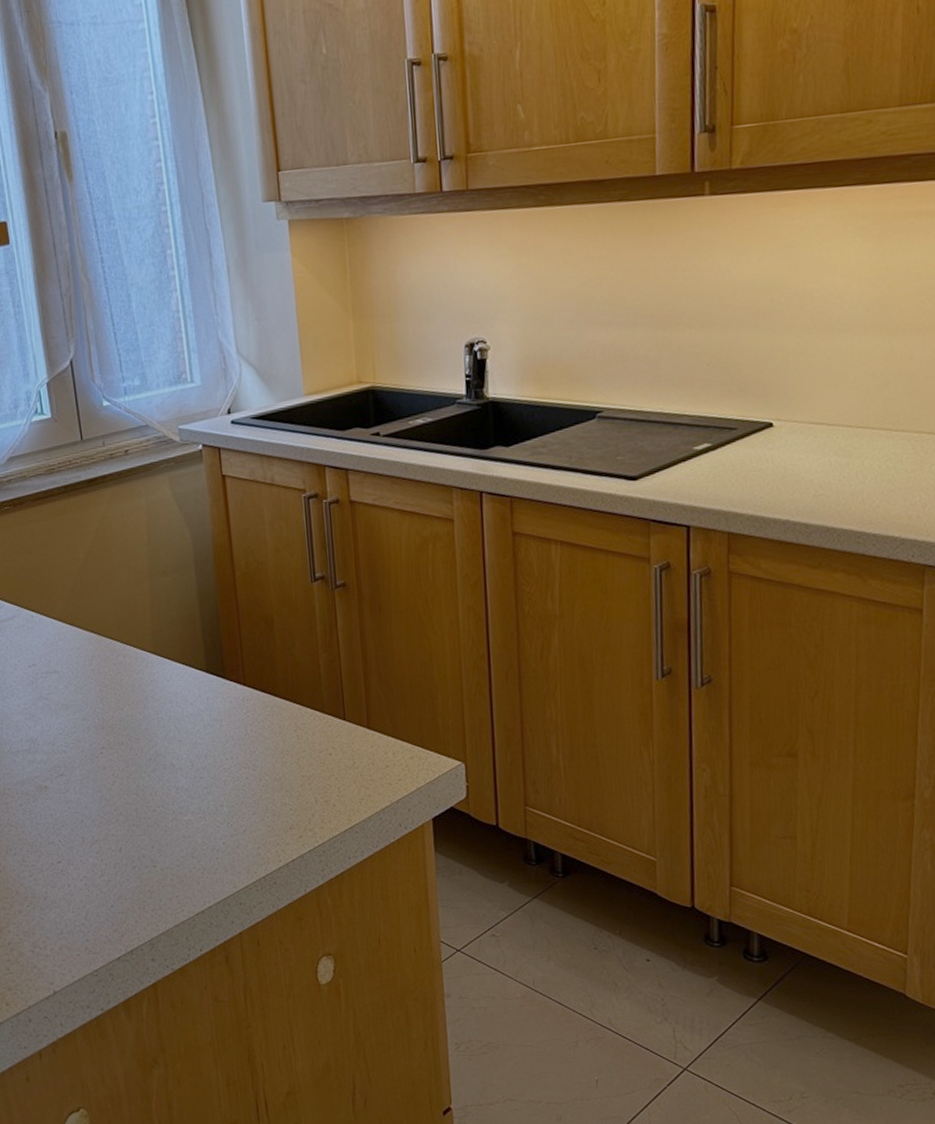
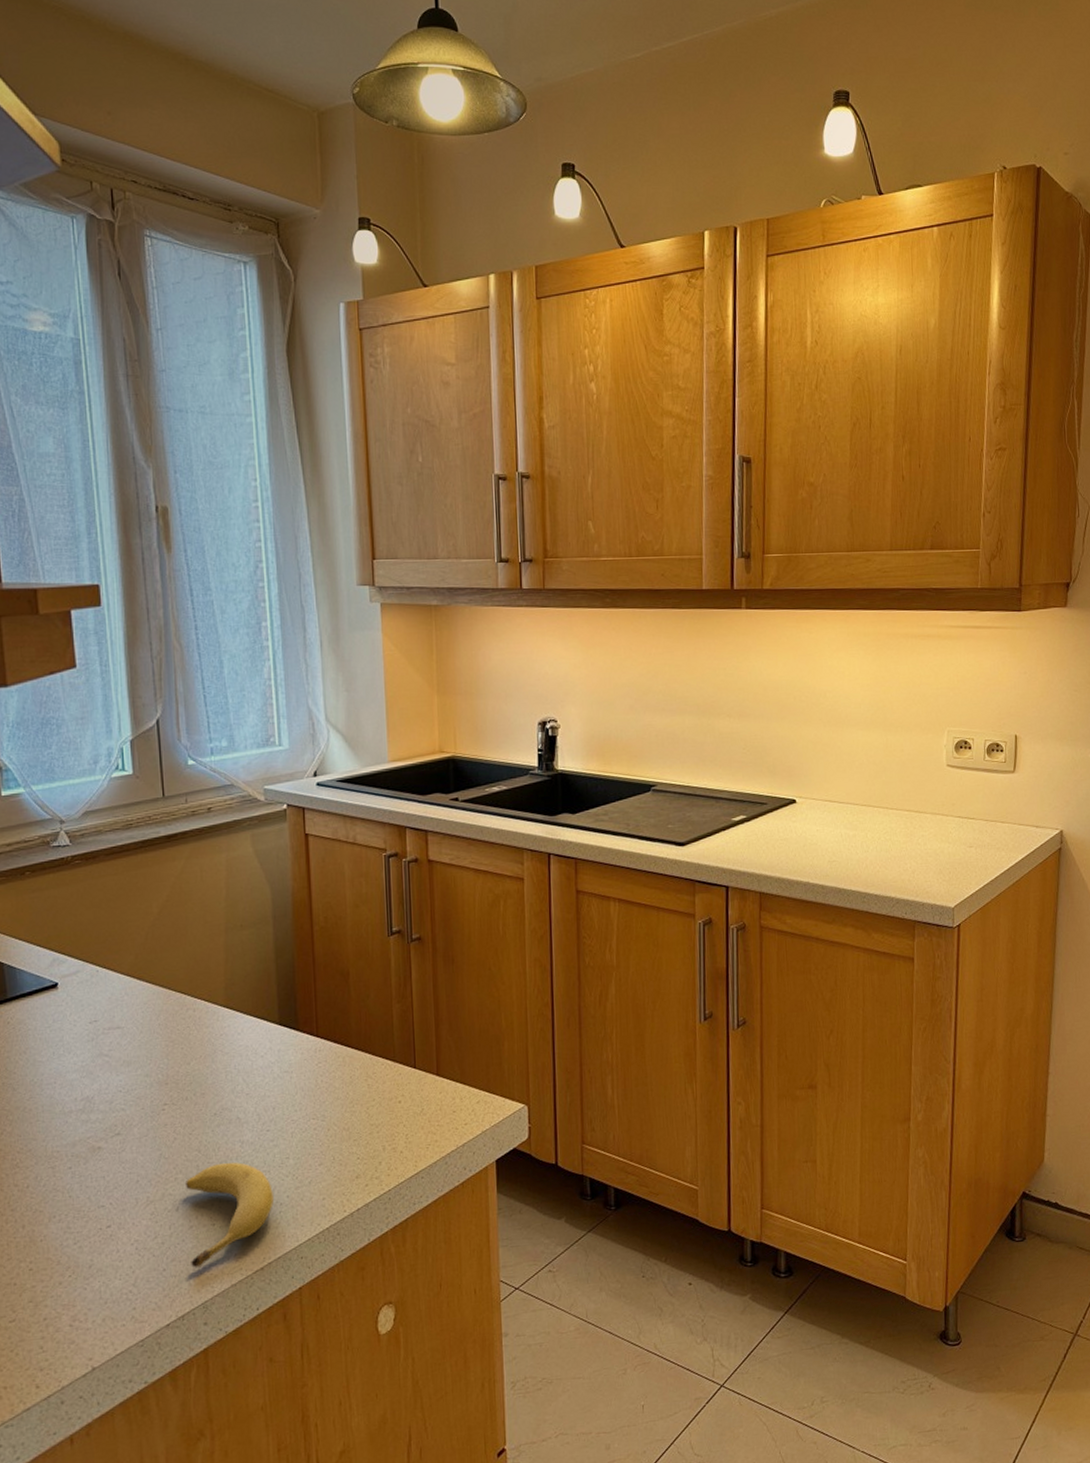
fruit: none [125,807,211,907] -> present [184,1162,274,1268]

